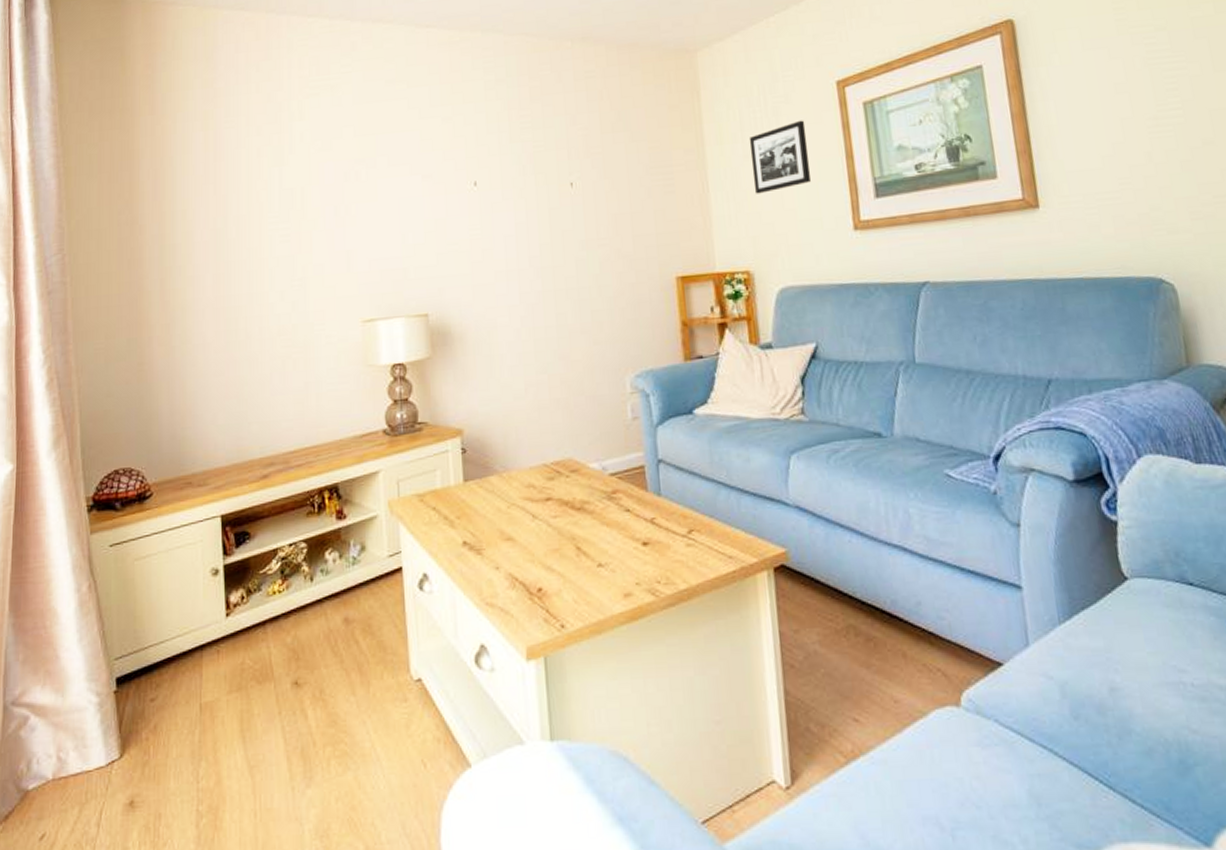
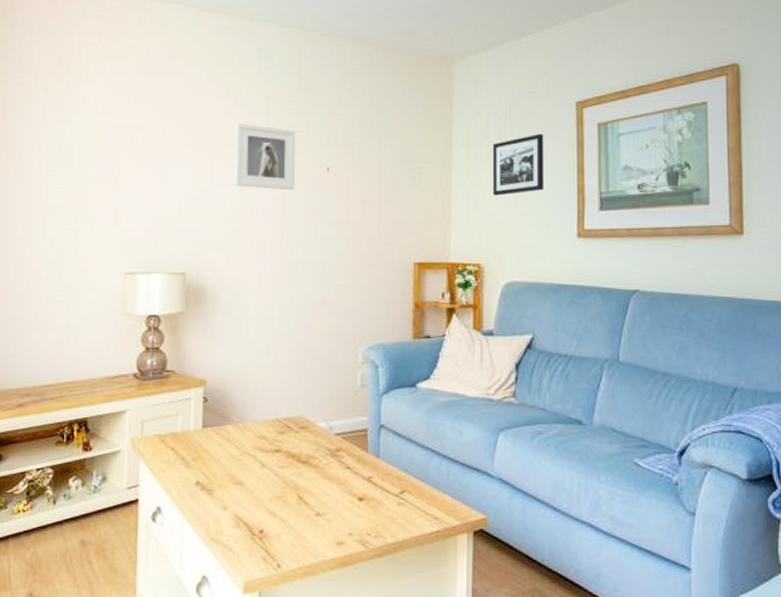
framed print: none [466,144,538,214] -> present [234,123,296,191]

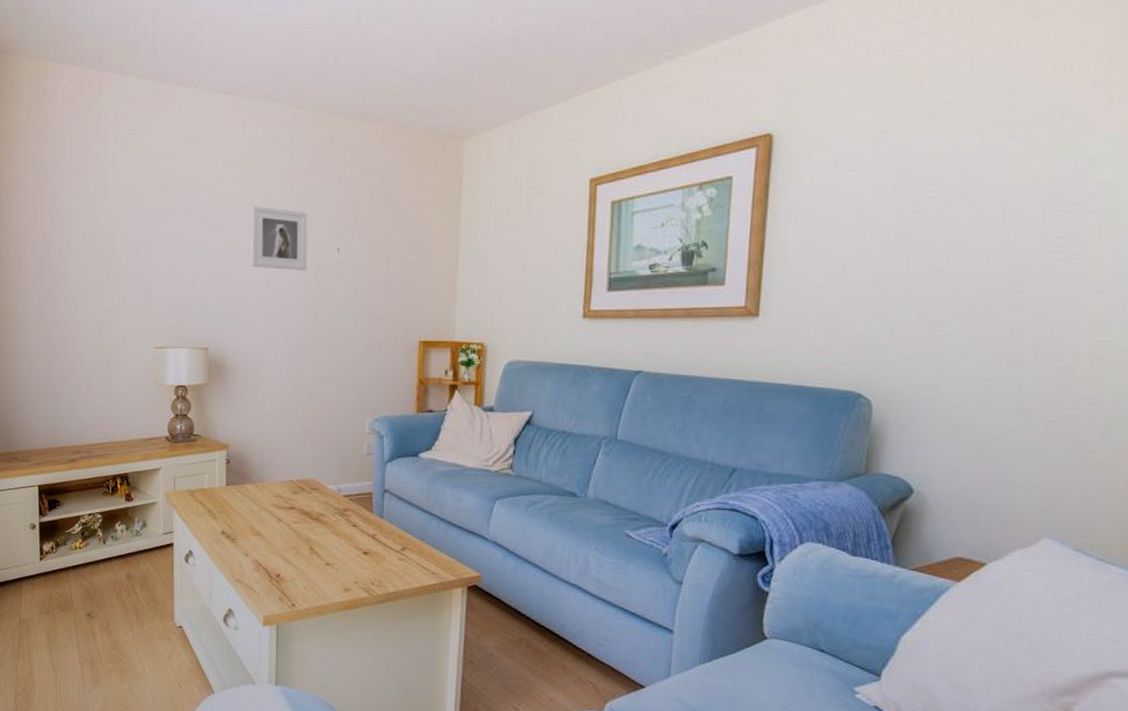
picture frame: present [492,133,545,196] -> none [498,212,554,276]

